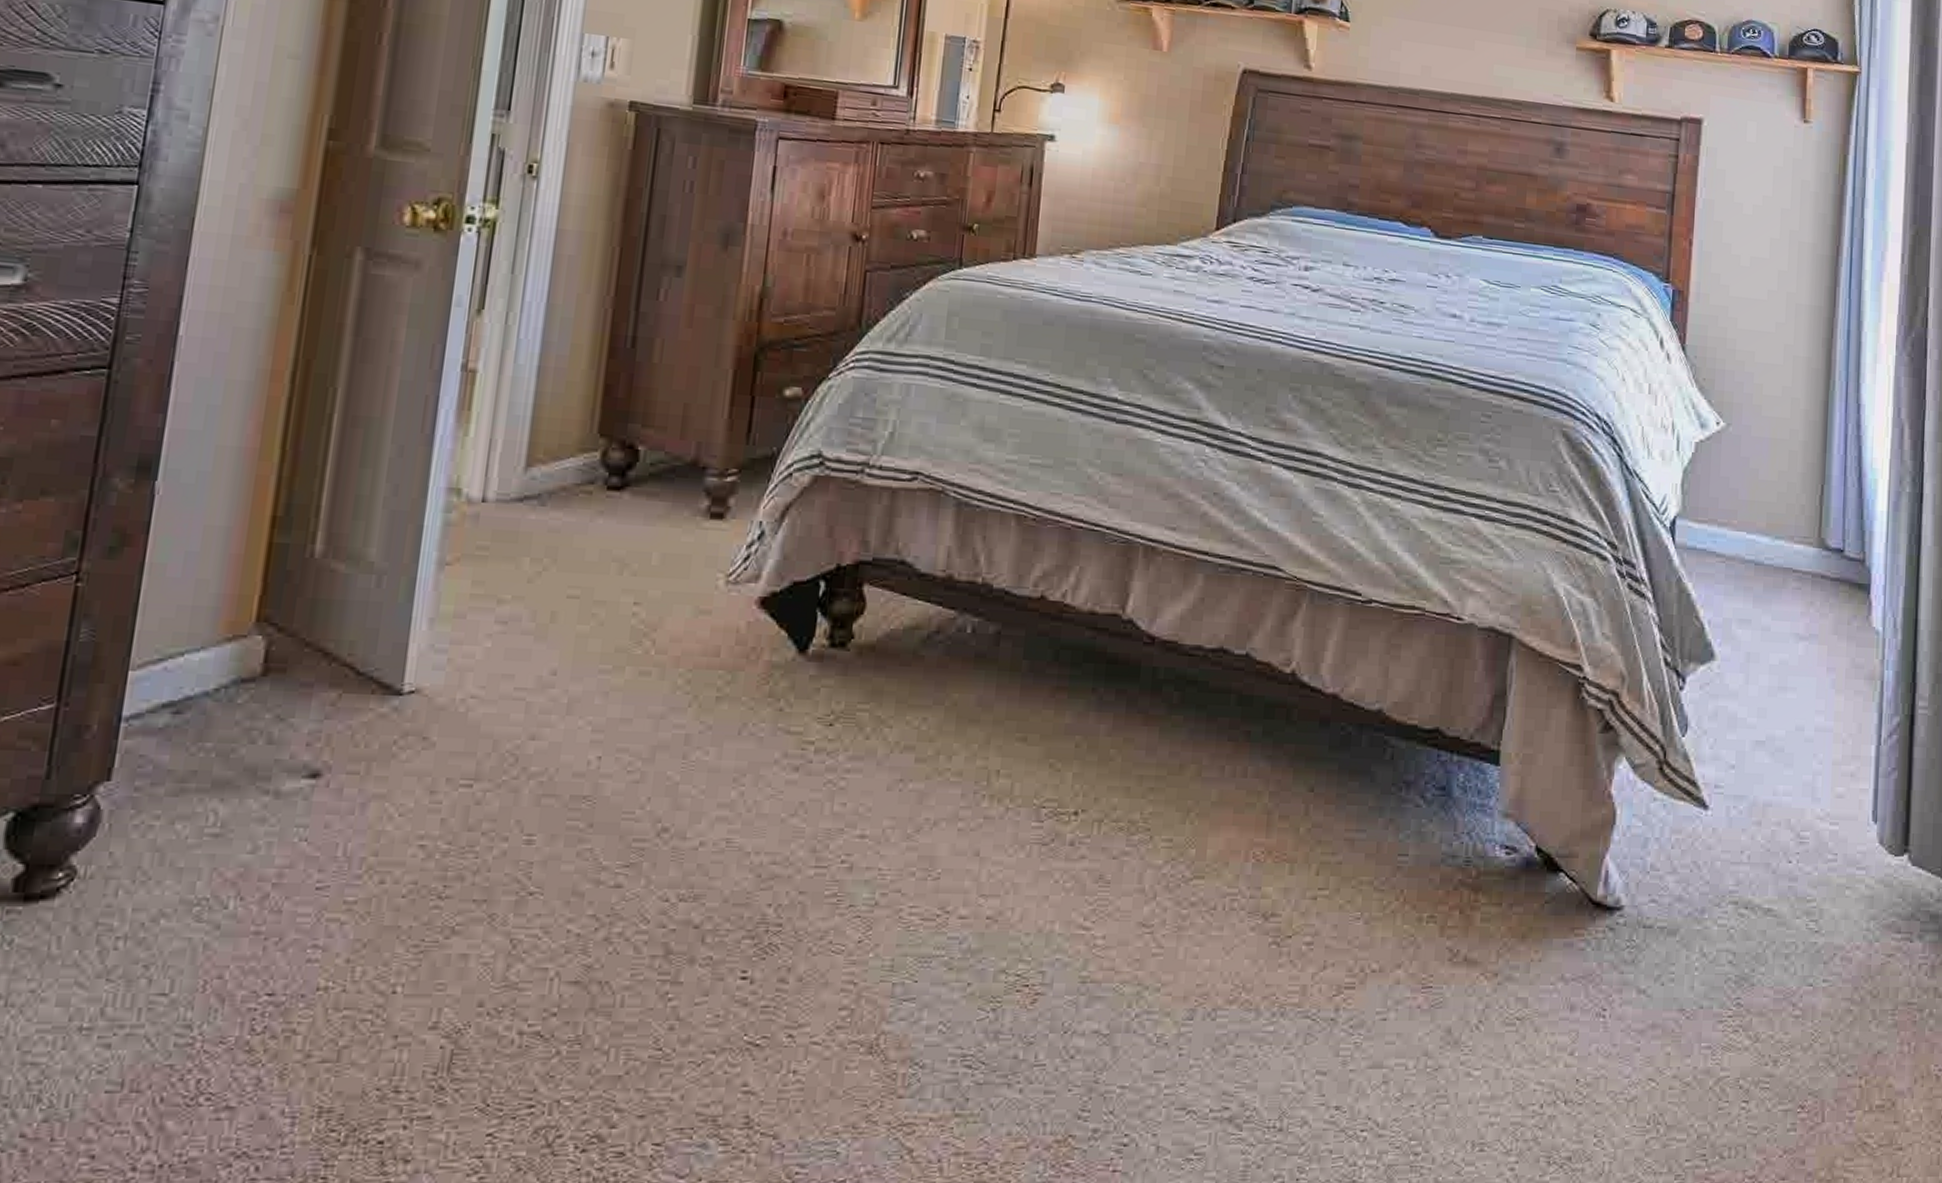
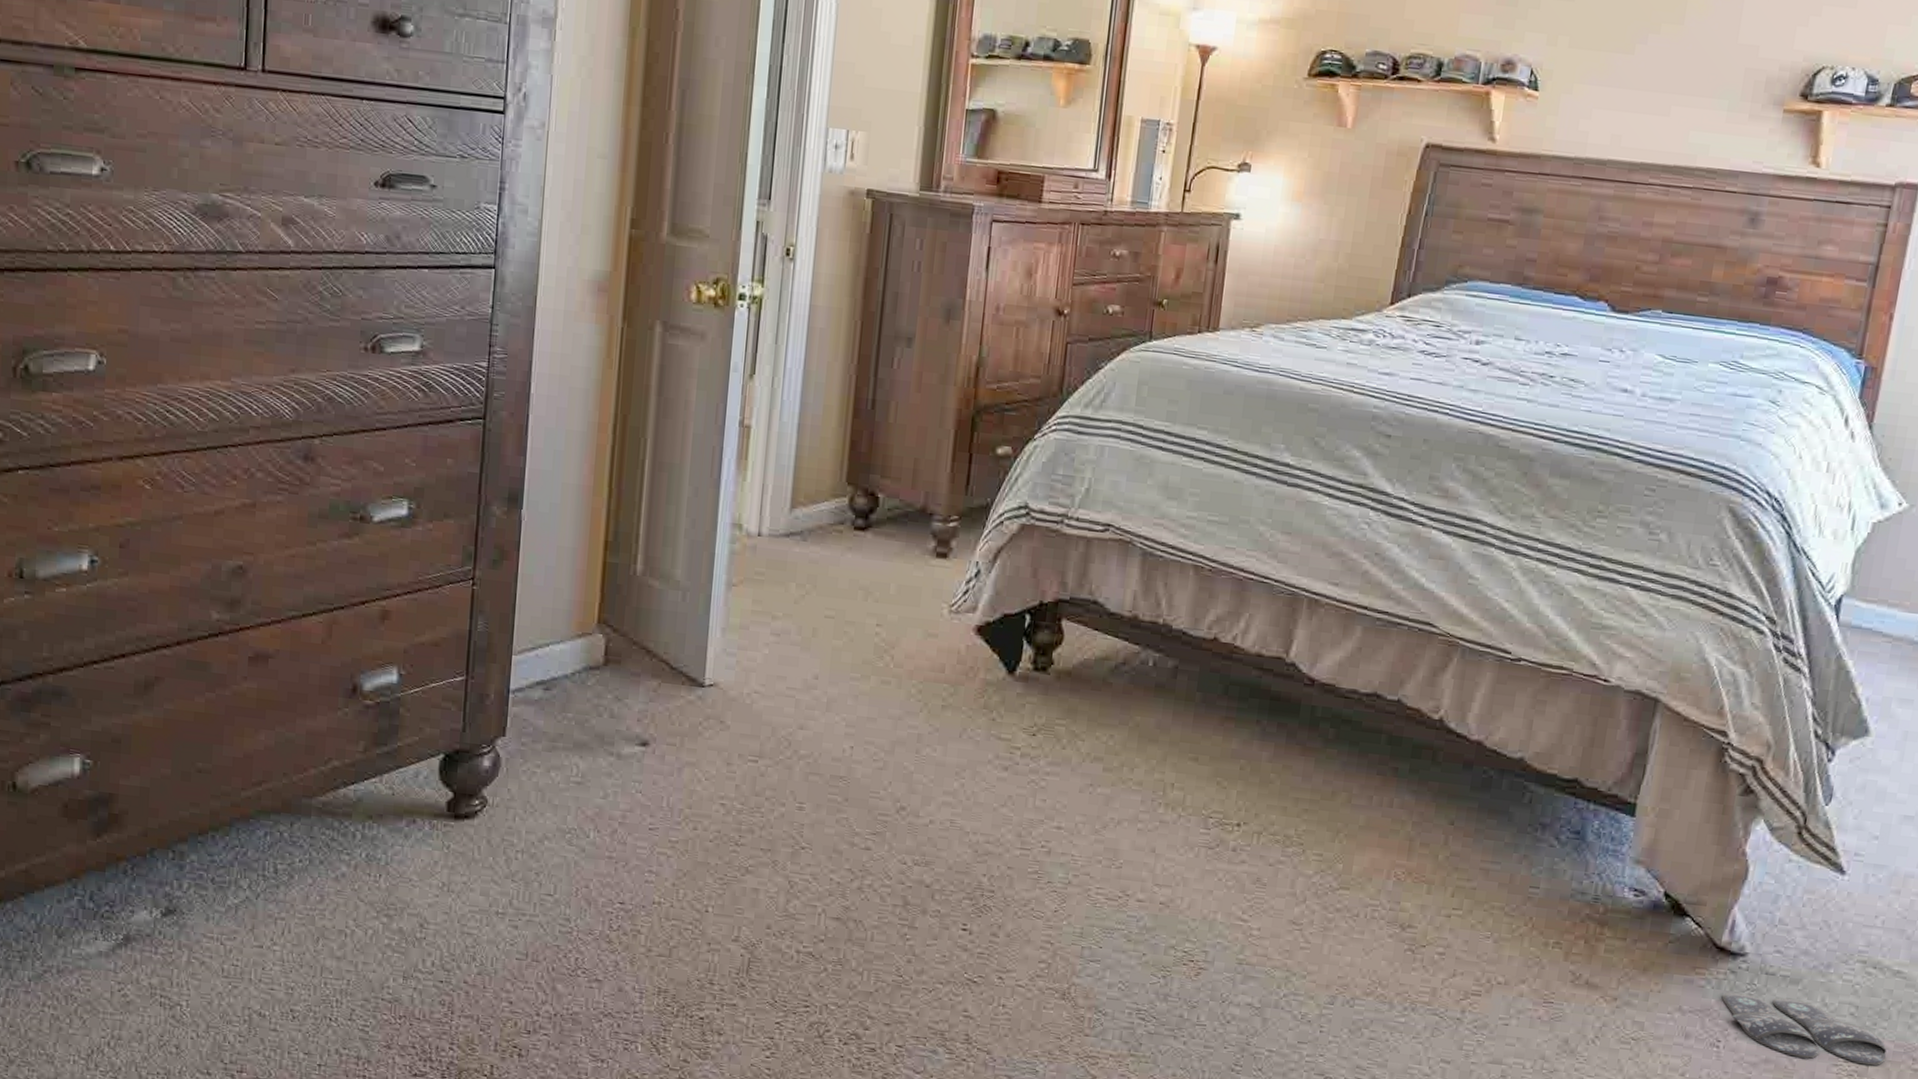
slippers: none [1603,951,1767,1018] -> present [1721,992,1887,1066]

